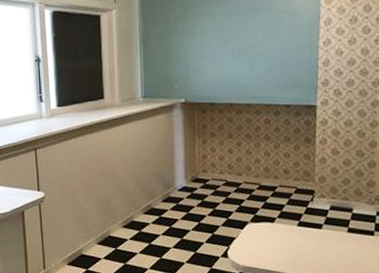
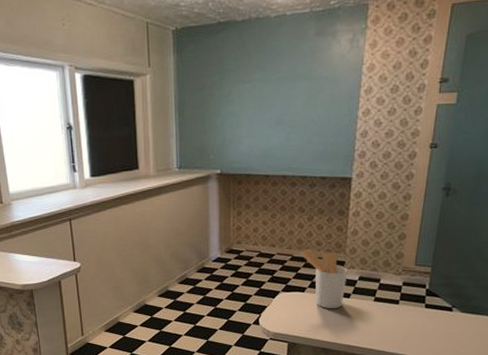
utensil holder: none [268,176,318,241] -> present [300,248,348,309]

